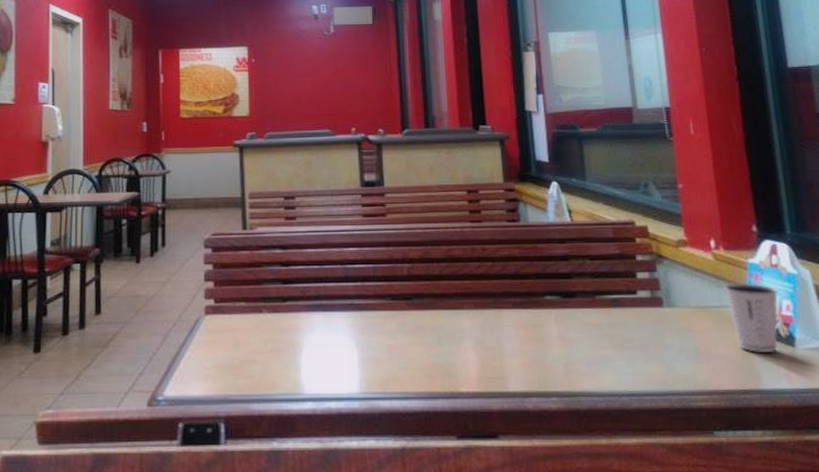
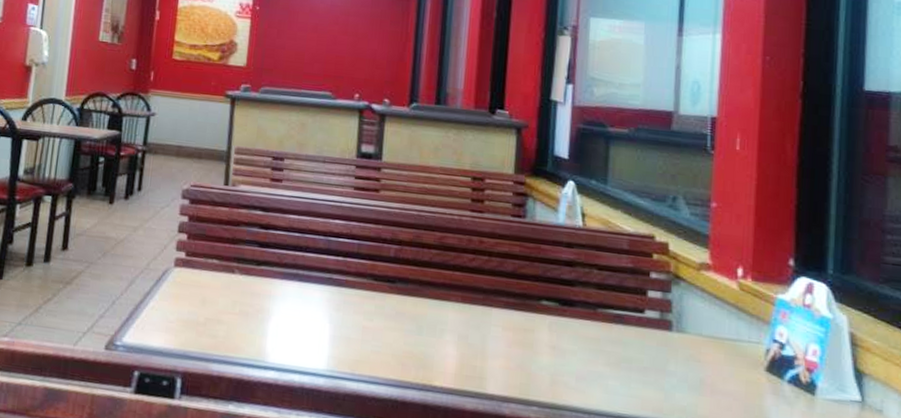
dixie cup: present [723,283,778,353] -> none [743,318,806,399]

